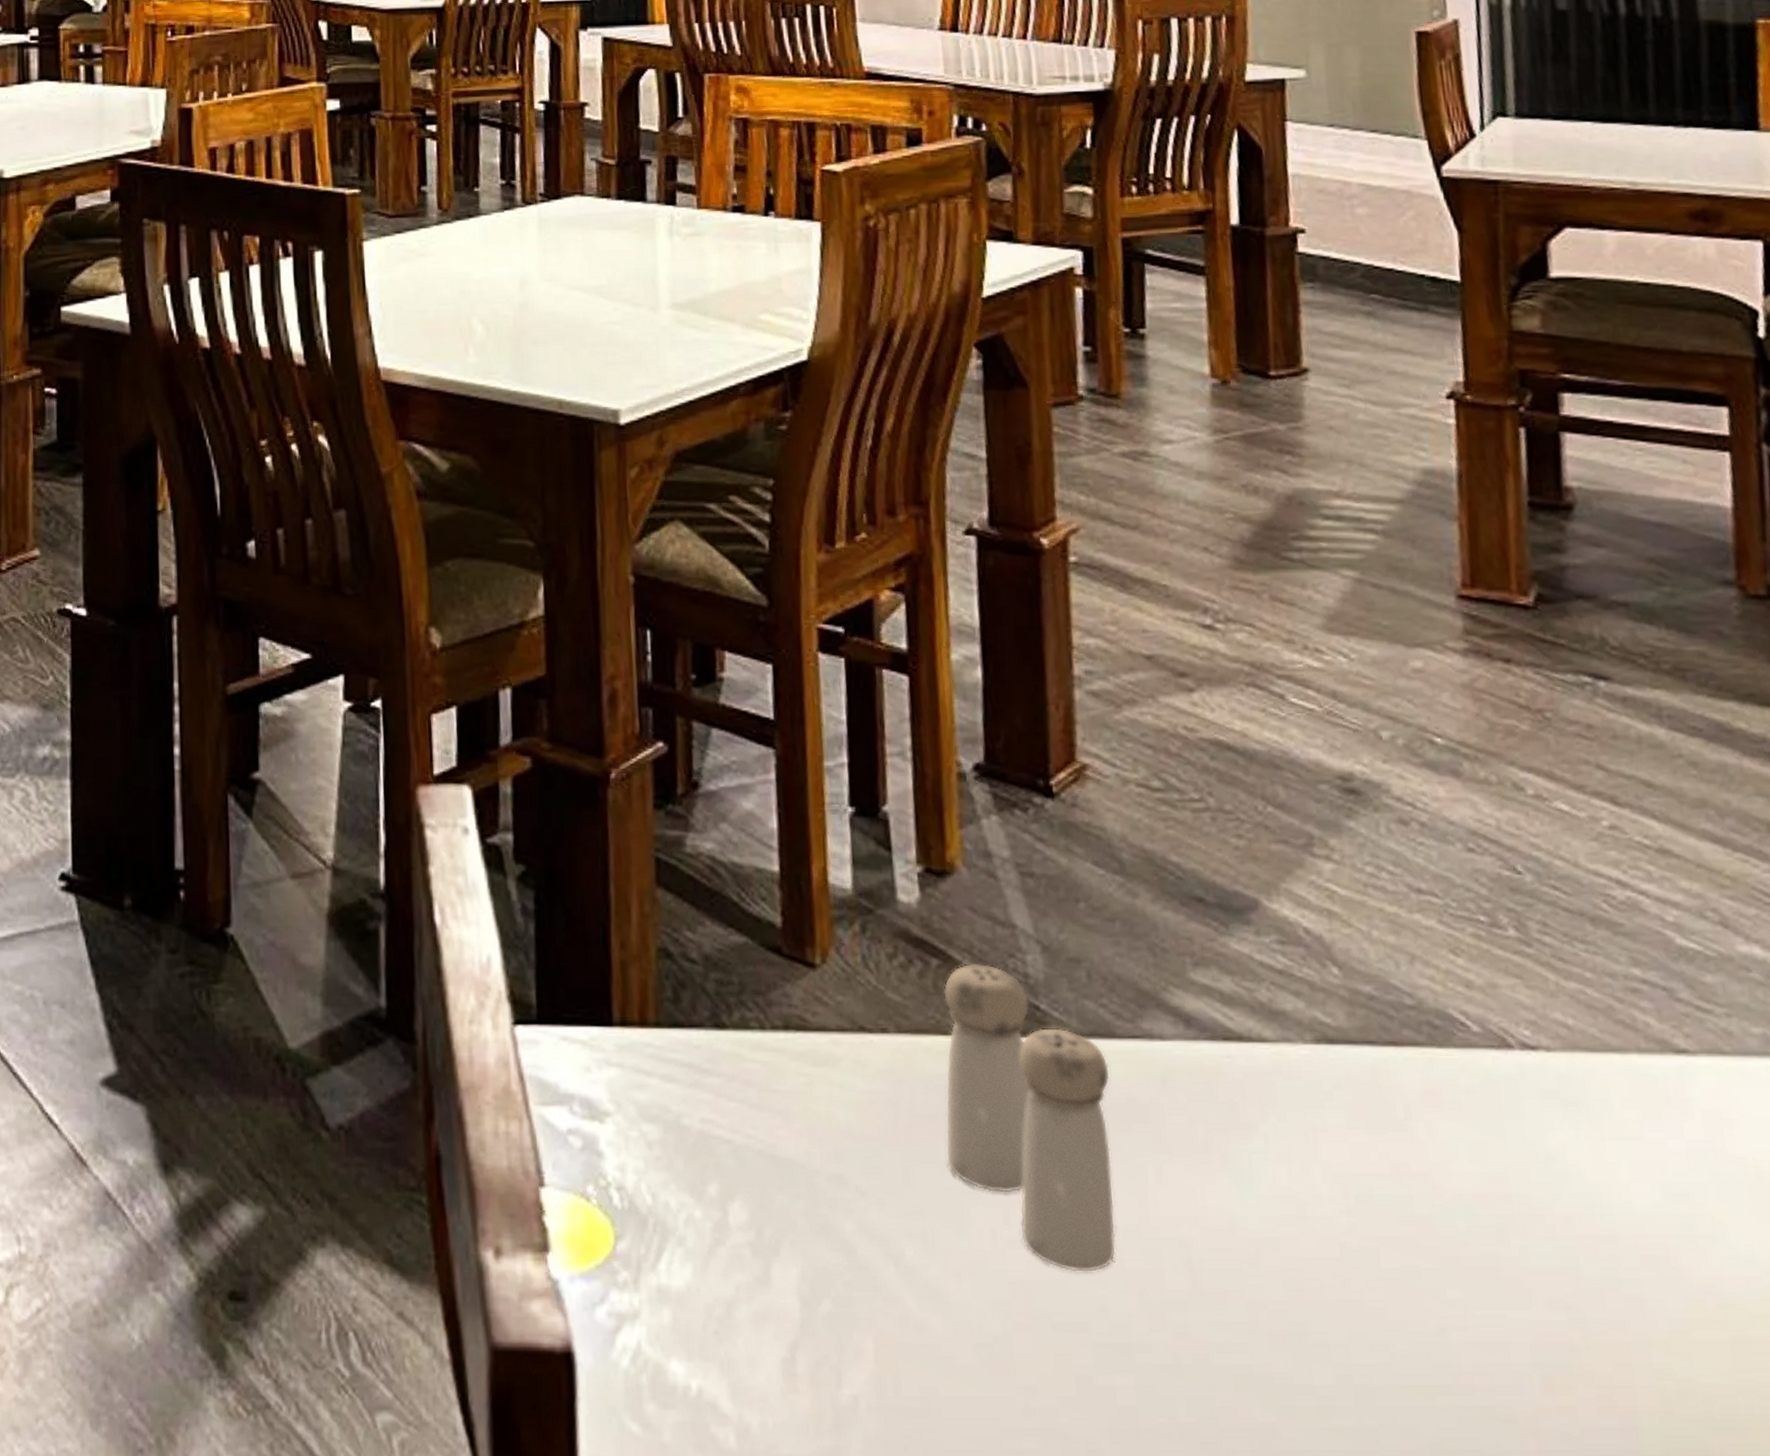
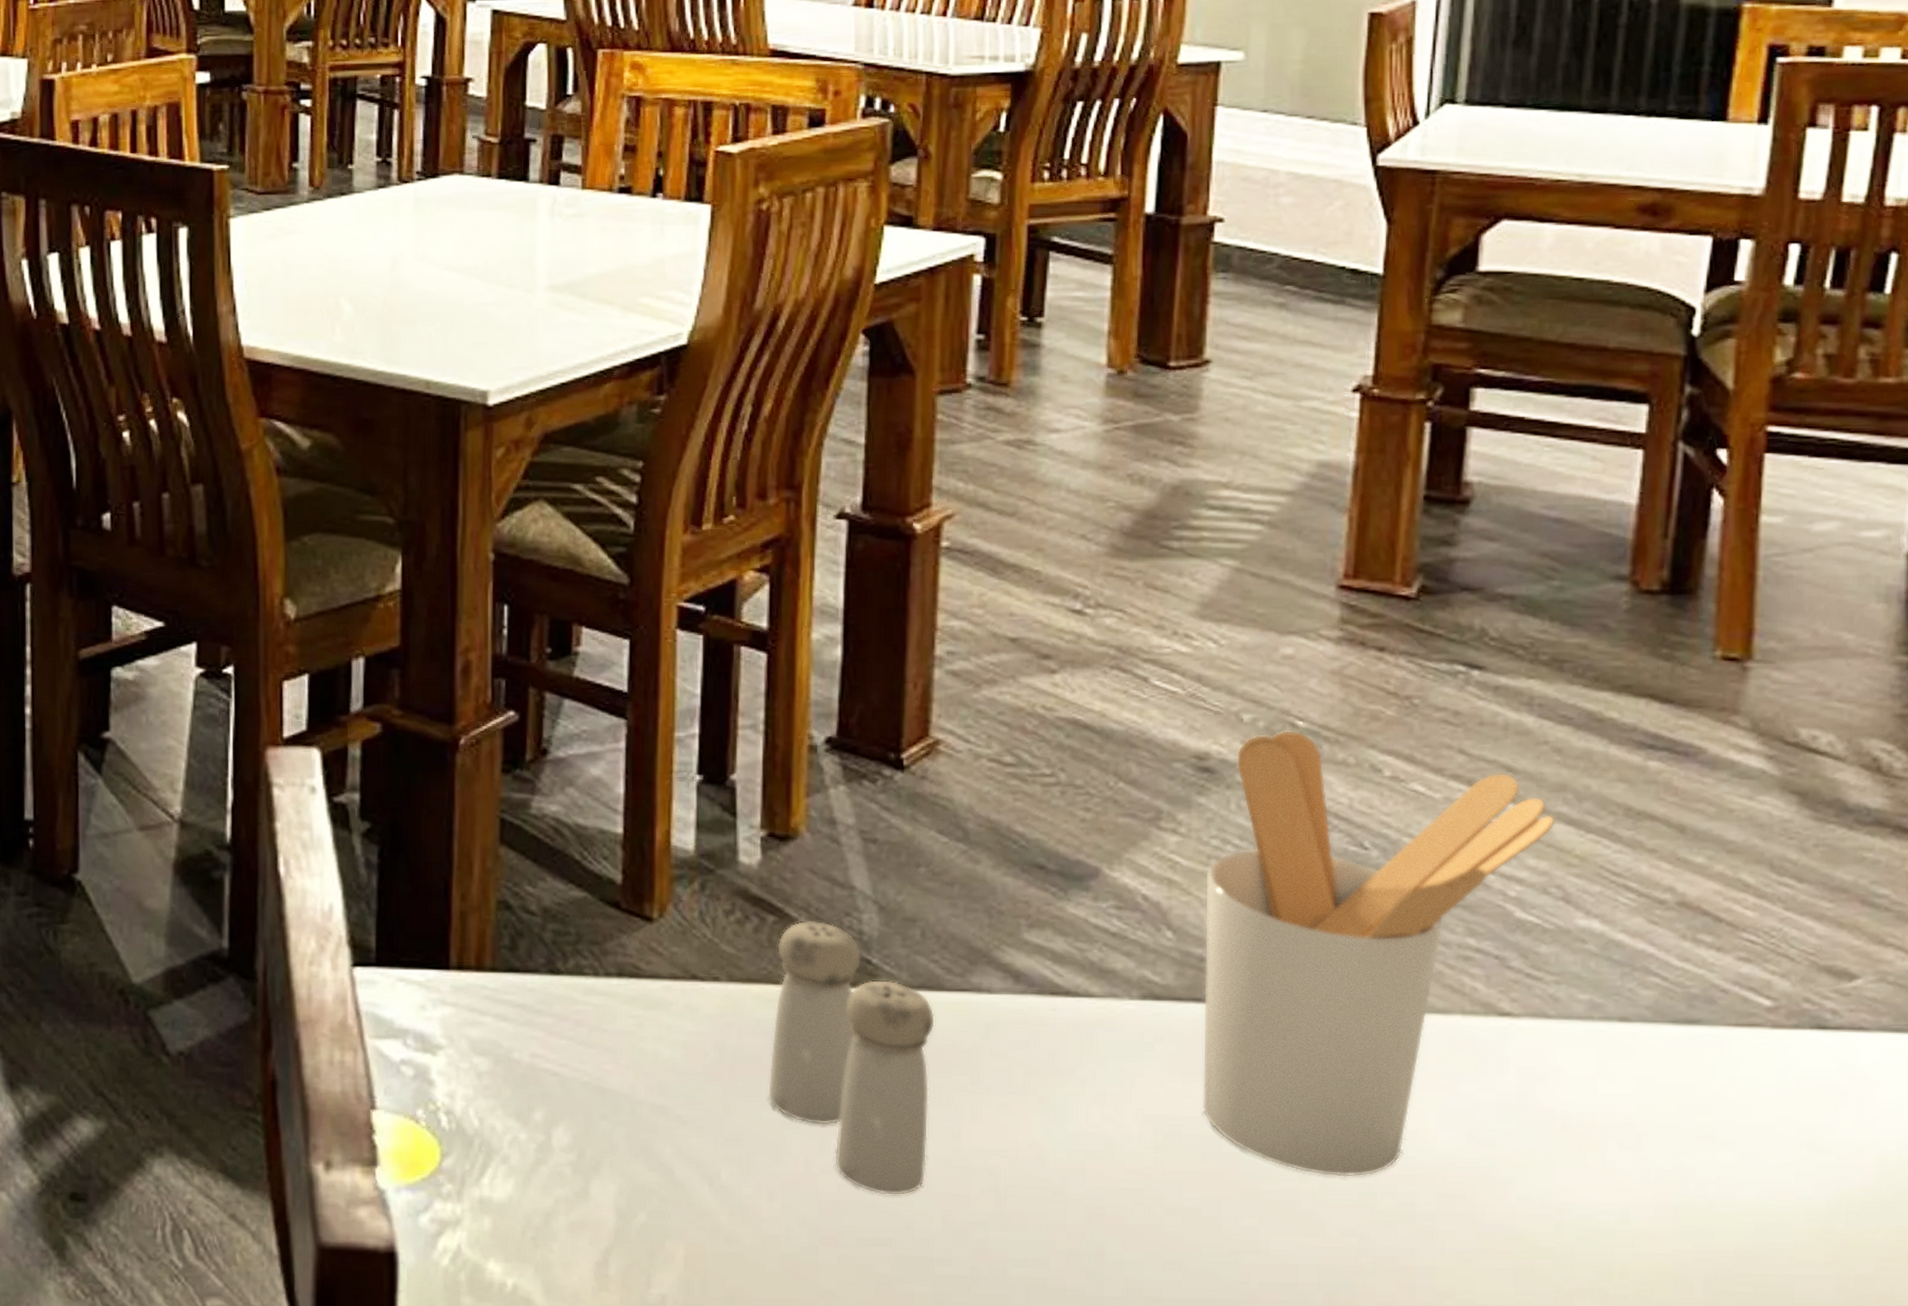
utensil holder: none [1364,747,1702,1239] -> present [1202,730,1556,1177]

